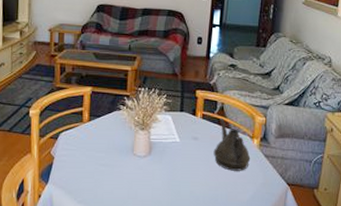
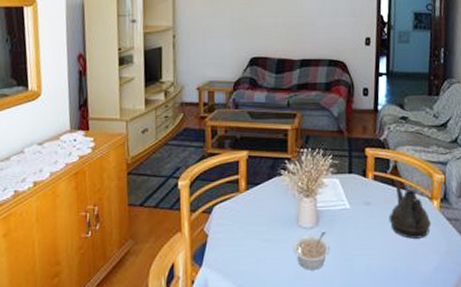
legume: none [127,159,159,192] -> present [292,230,329,270]

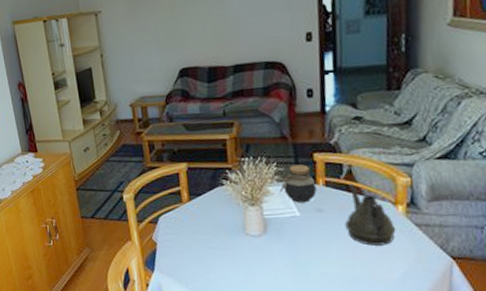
legume: present [292,230,329,270] -> none [241,238,281,276]
jar: none [333,158,366,196] -> present [279,164,317,203]

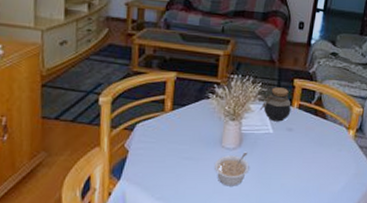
legume: none [241,238,281,276] -> present [214,152,250,186]
teapot: present [345,183,396,246] -> none [307,108,345,162]

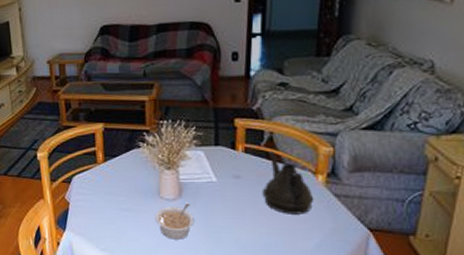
jar: present [259,87,291,122] -> none [197,130,235,169]
teapot: none [307,108,345,162] -> present [262,150,314,214]

